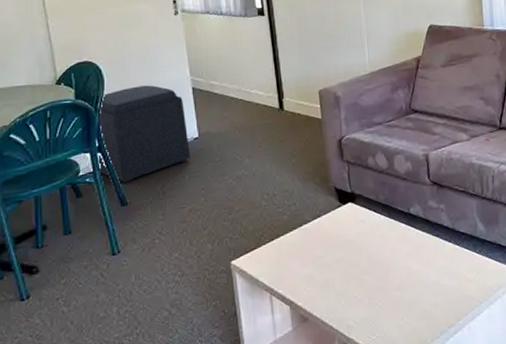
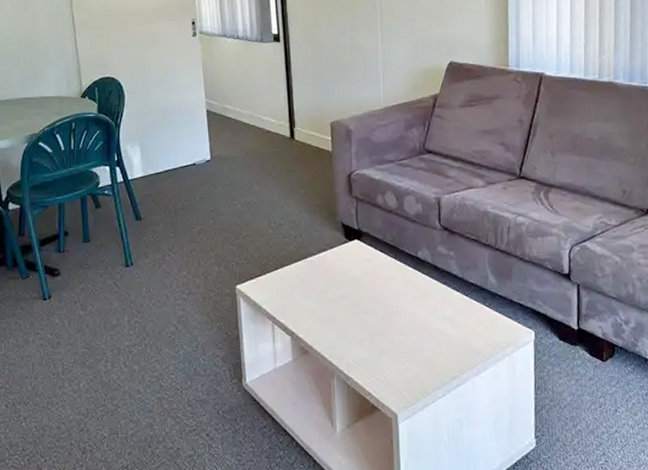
ottoman: present [98,85,190,183] -> none [116,104,202,198]

